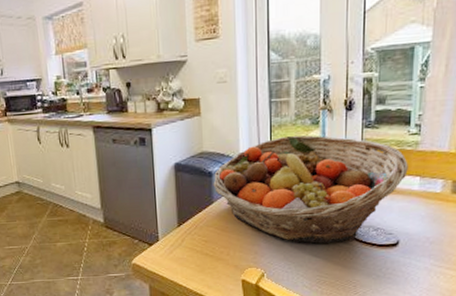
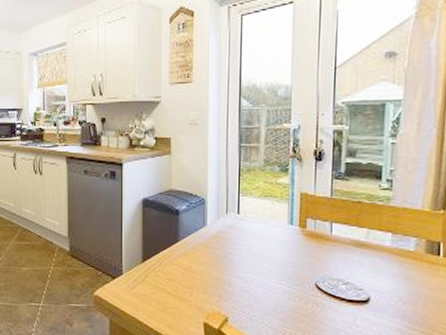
fruit basket: present [213,135,408,244] -> none [179,180,380,294]

